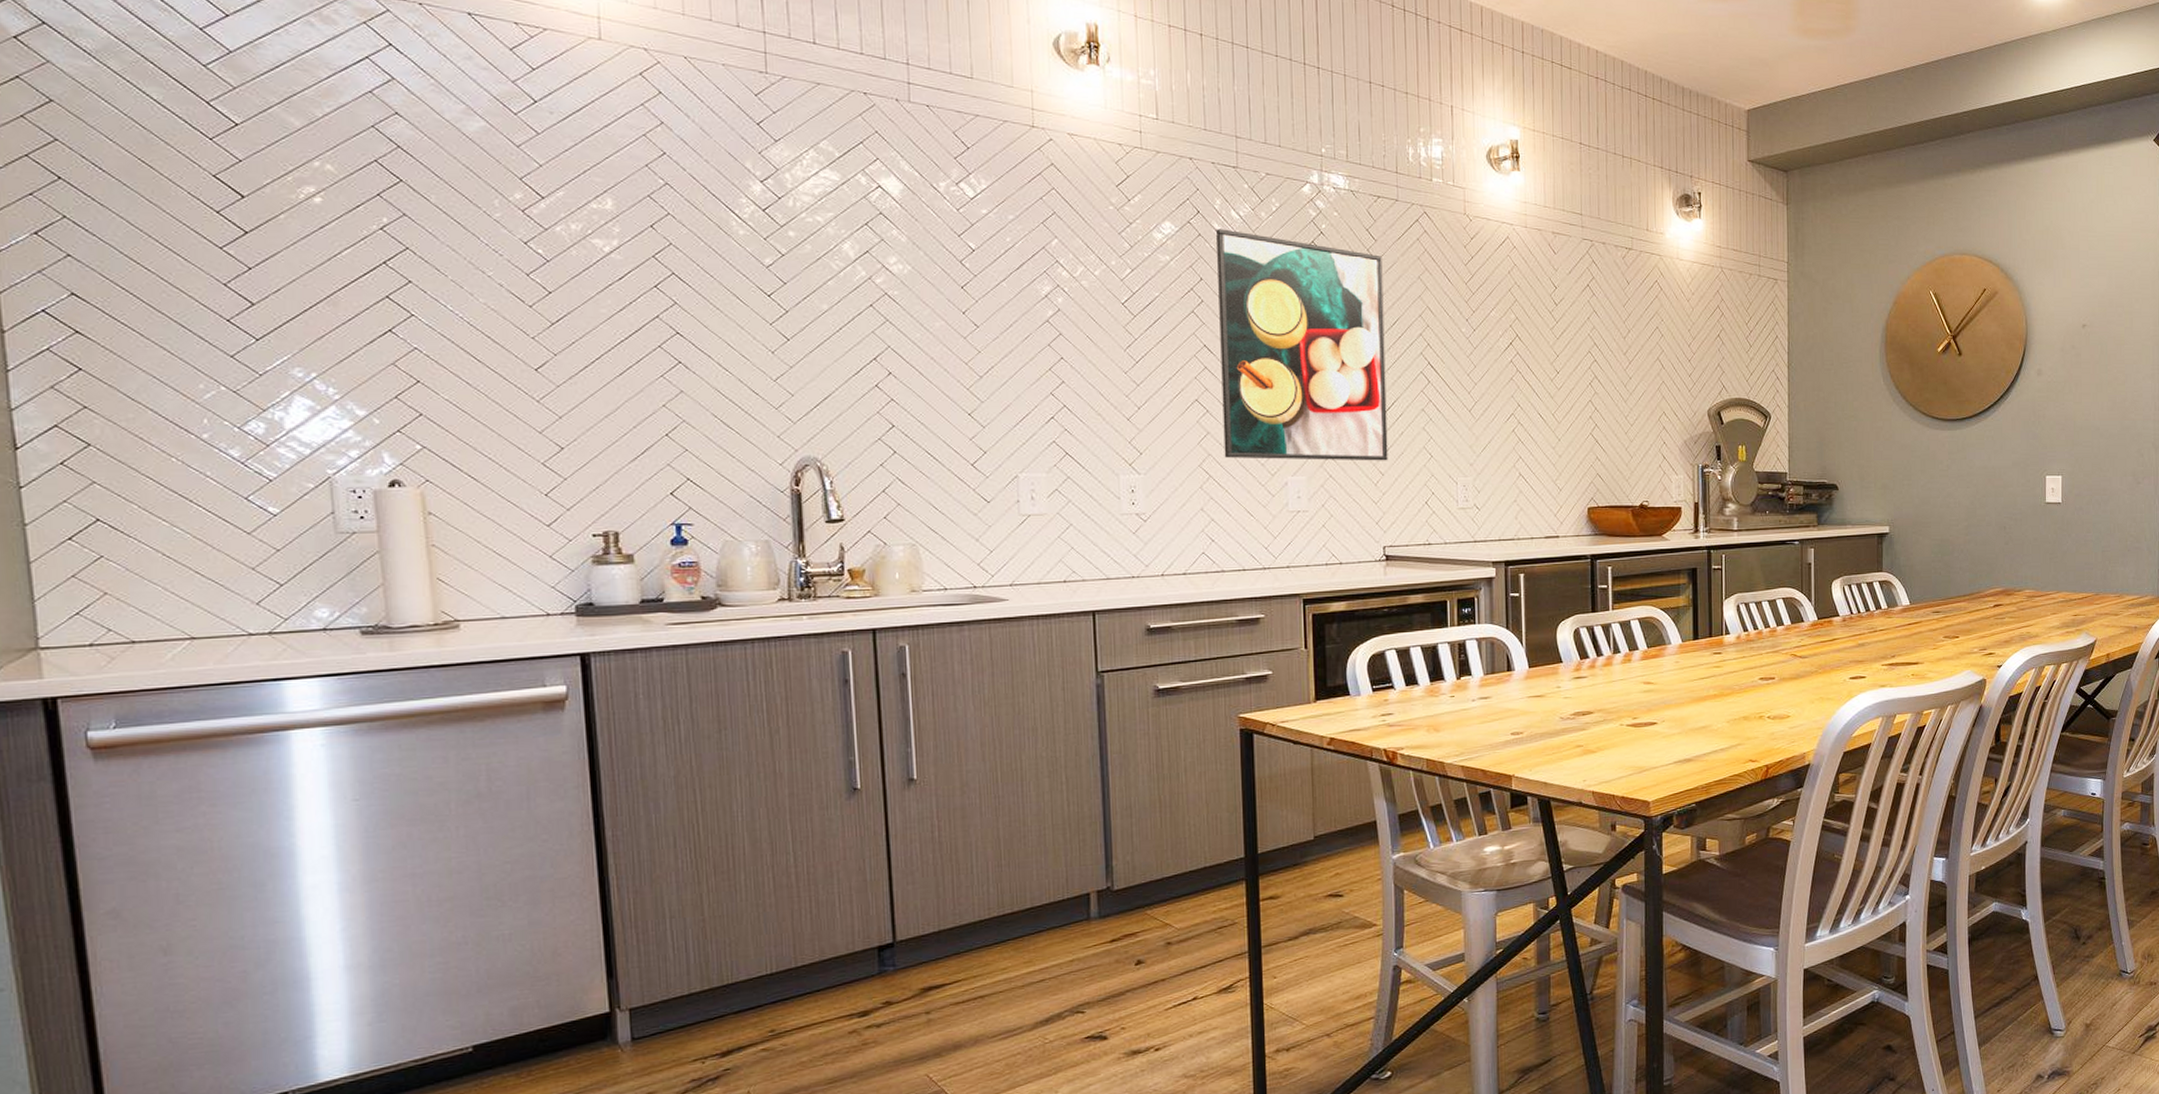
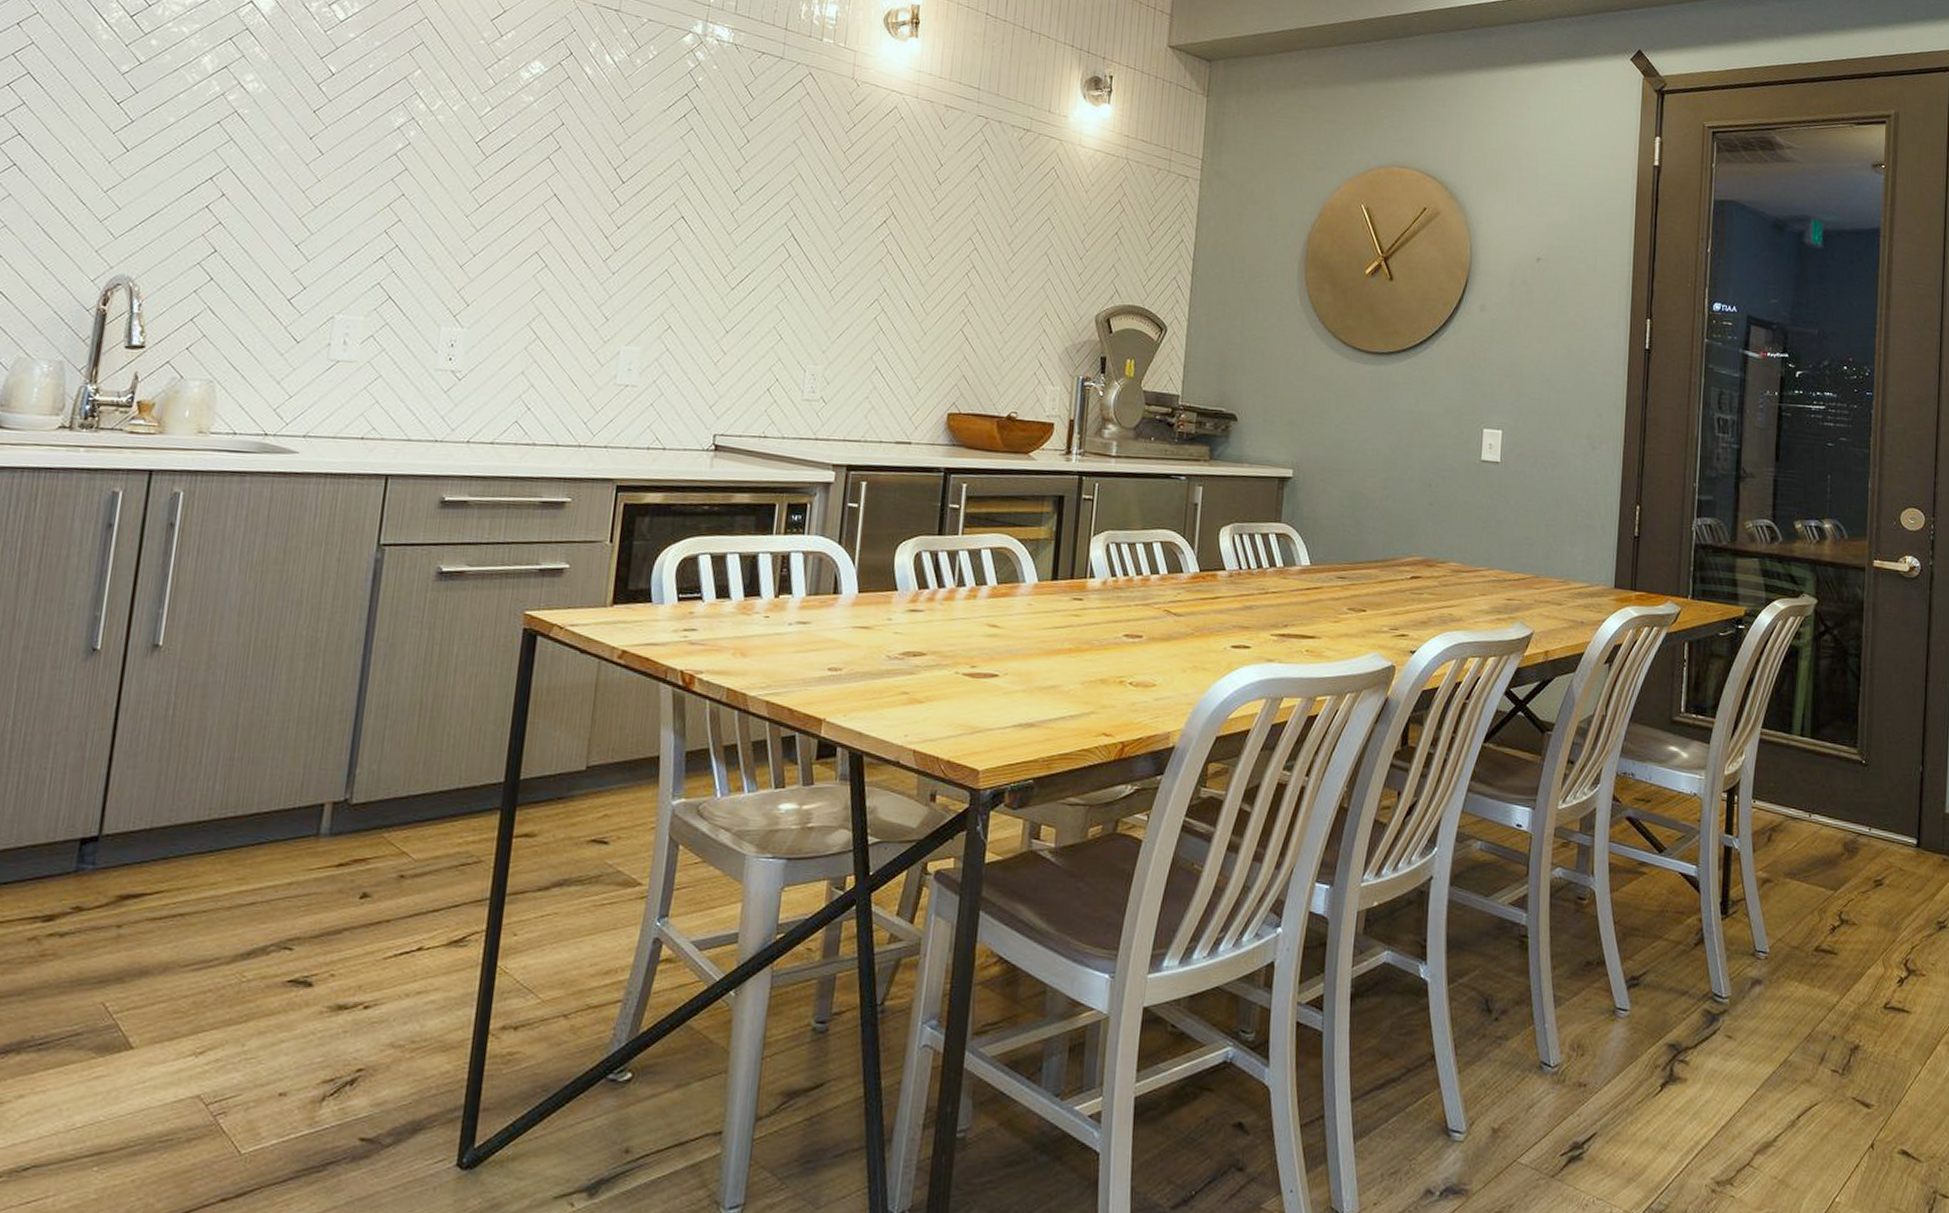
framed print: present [1216,229,1388,461] -> none [556,72,758,339]

